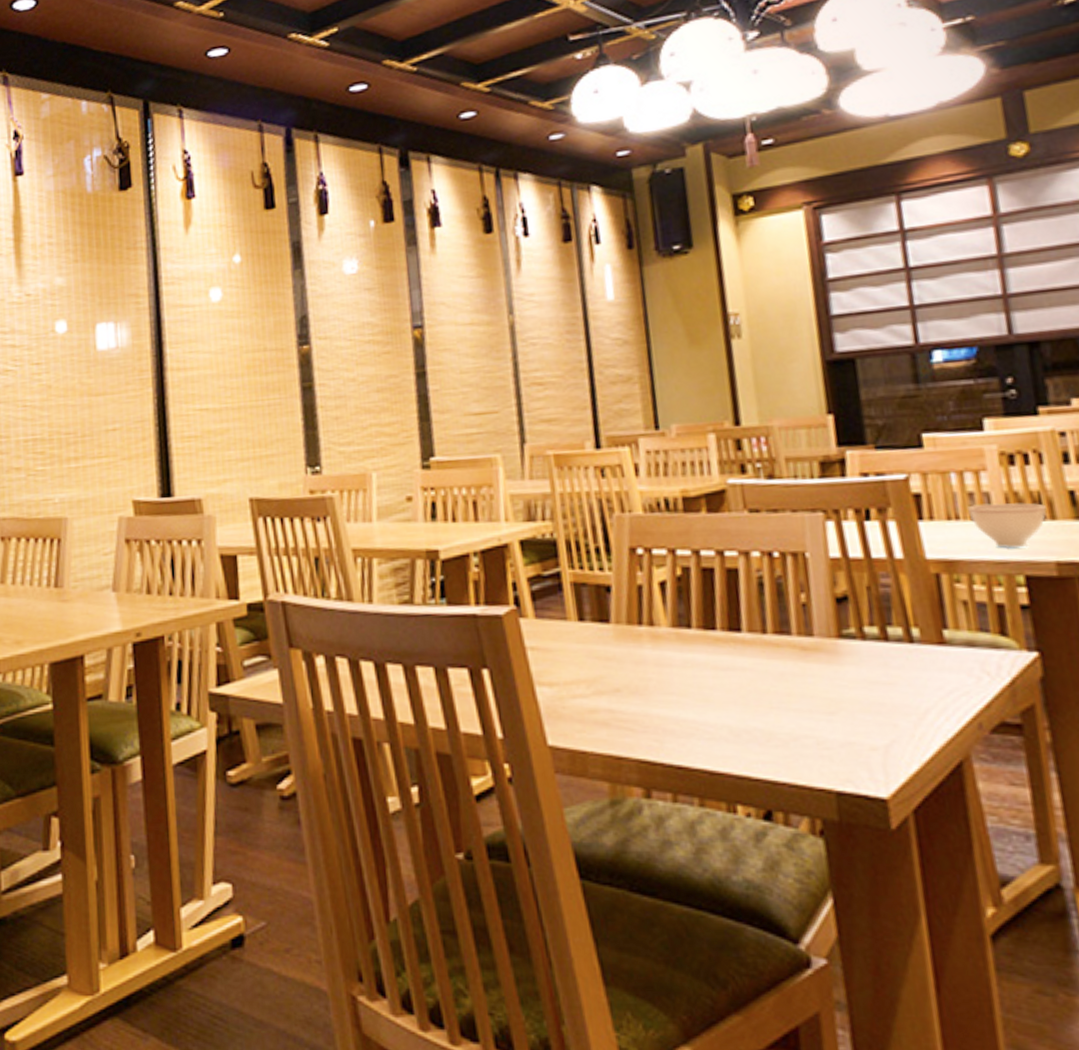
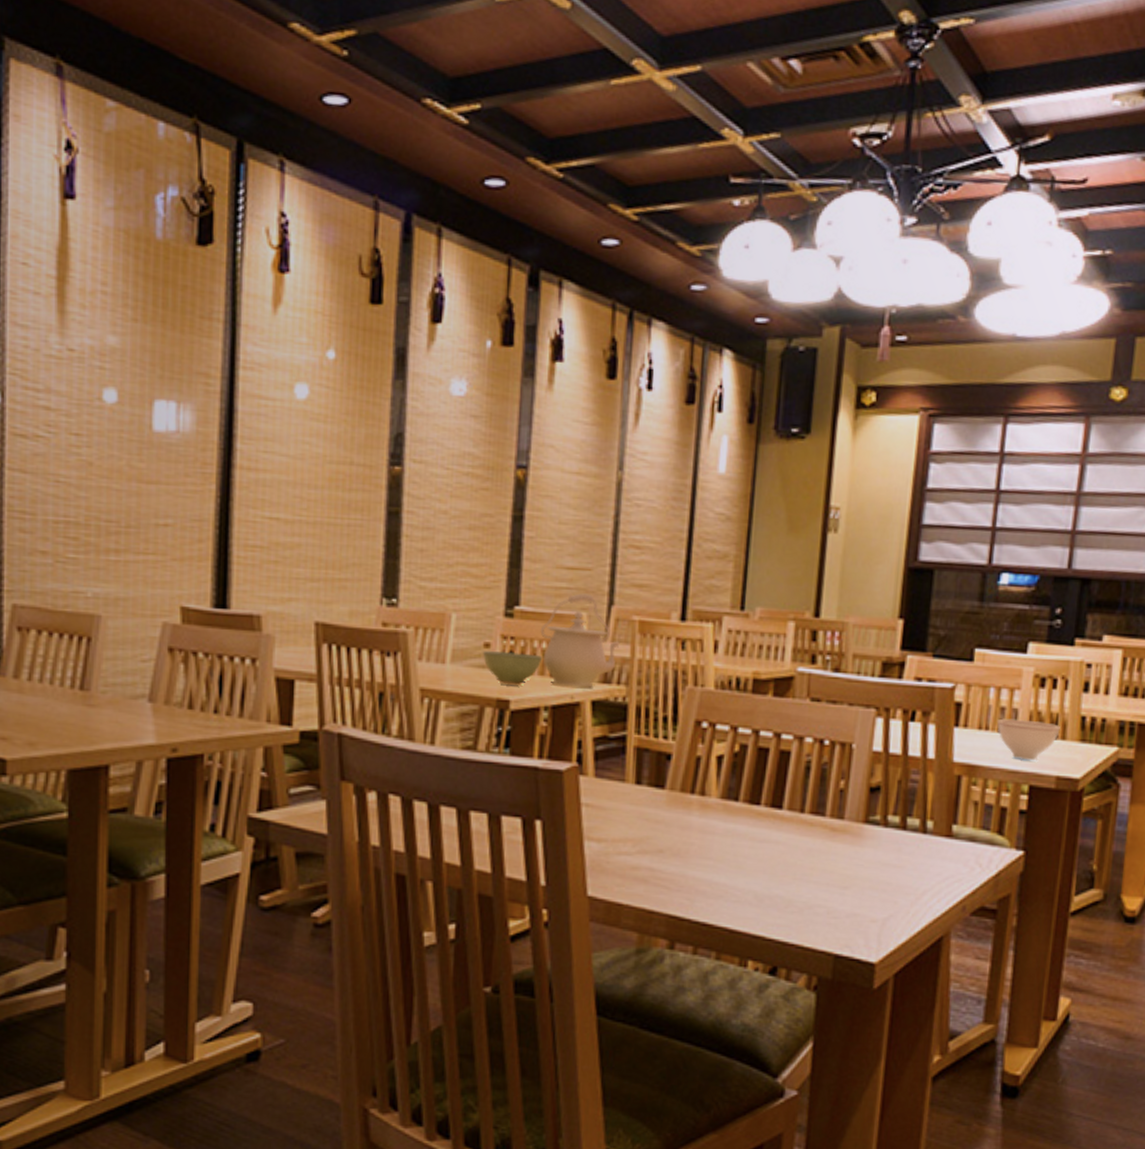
bowl: none [405,502,465,535] -> present [482,651,543,685]
teapot: none [458,435,539,531] -> present [540,593,620,689]

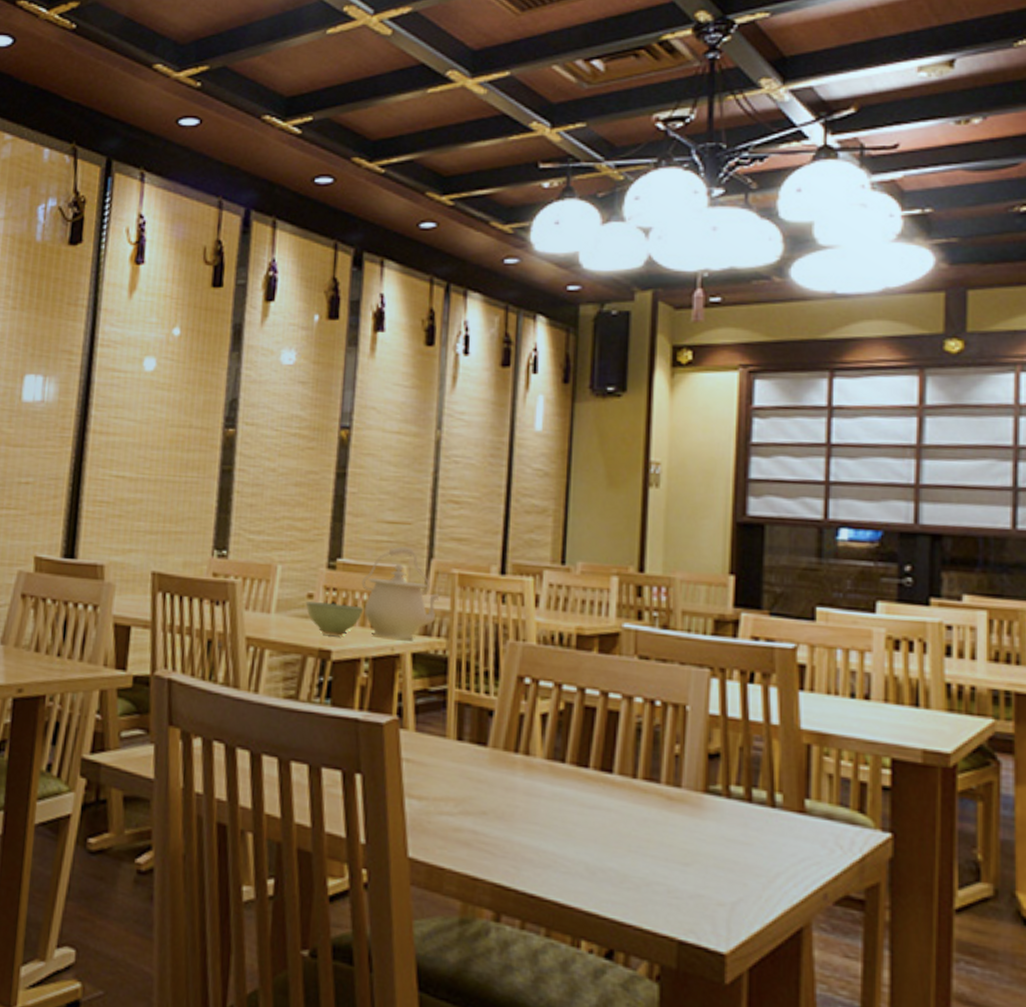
bowl: present [996,718,1061,760] -> none [847,683,922,730]

